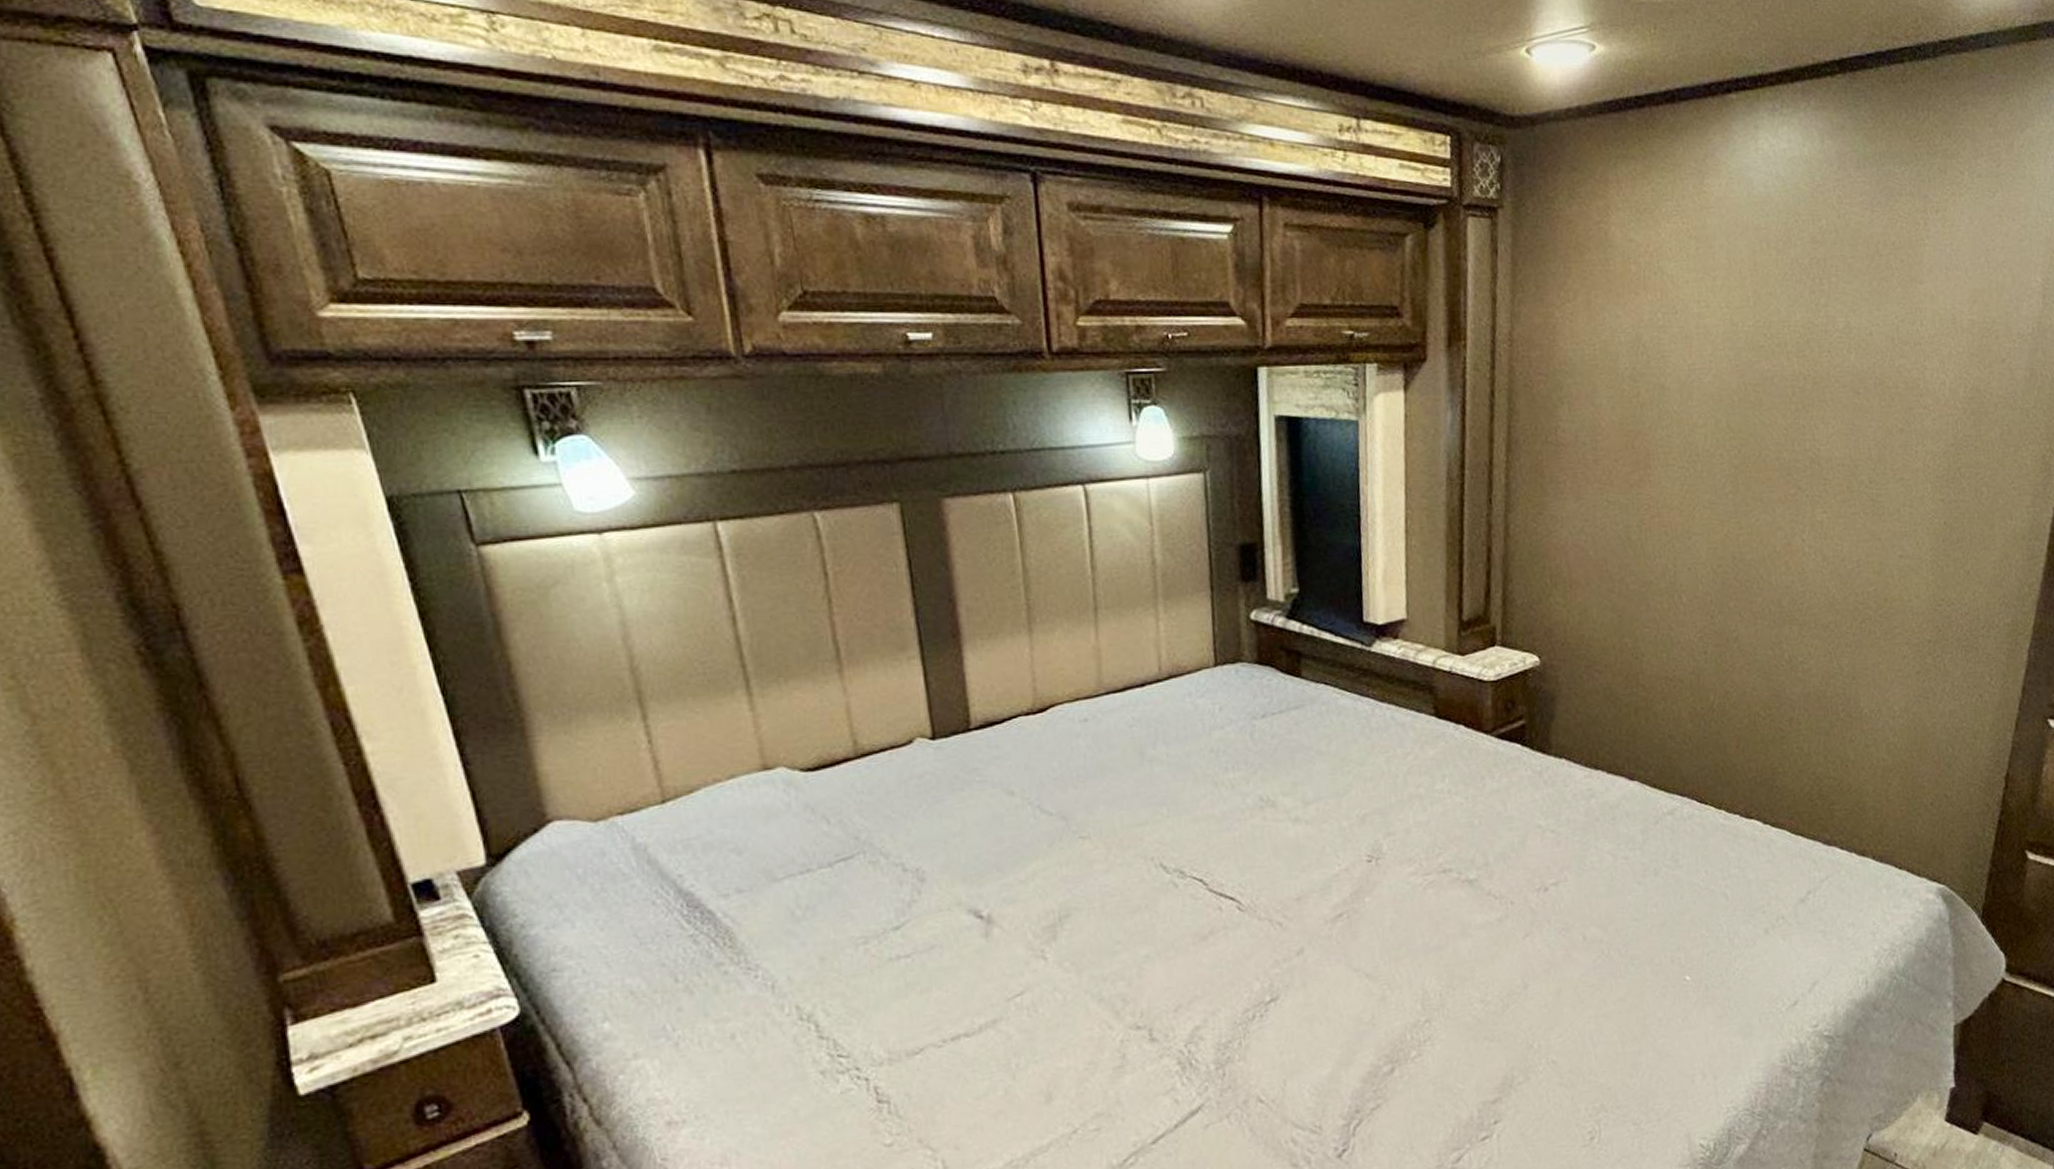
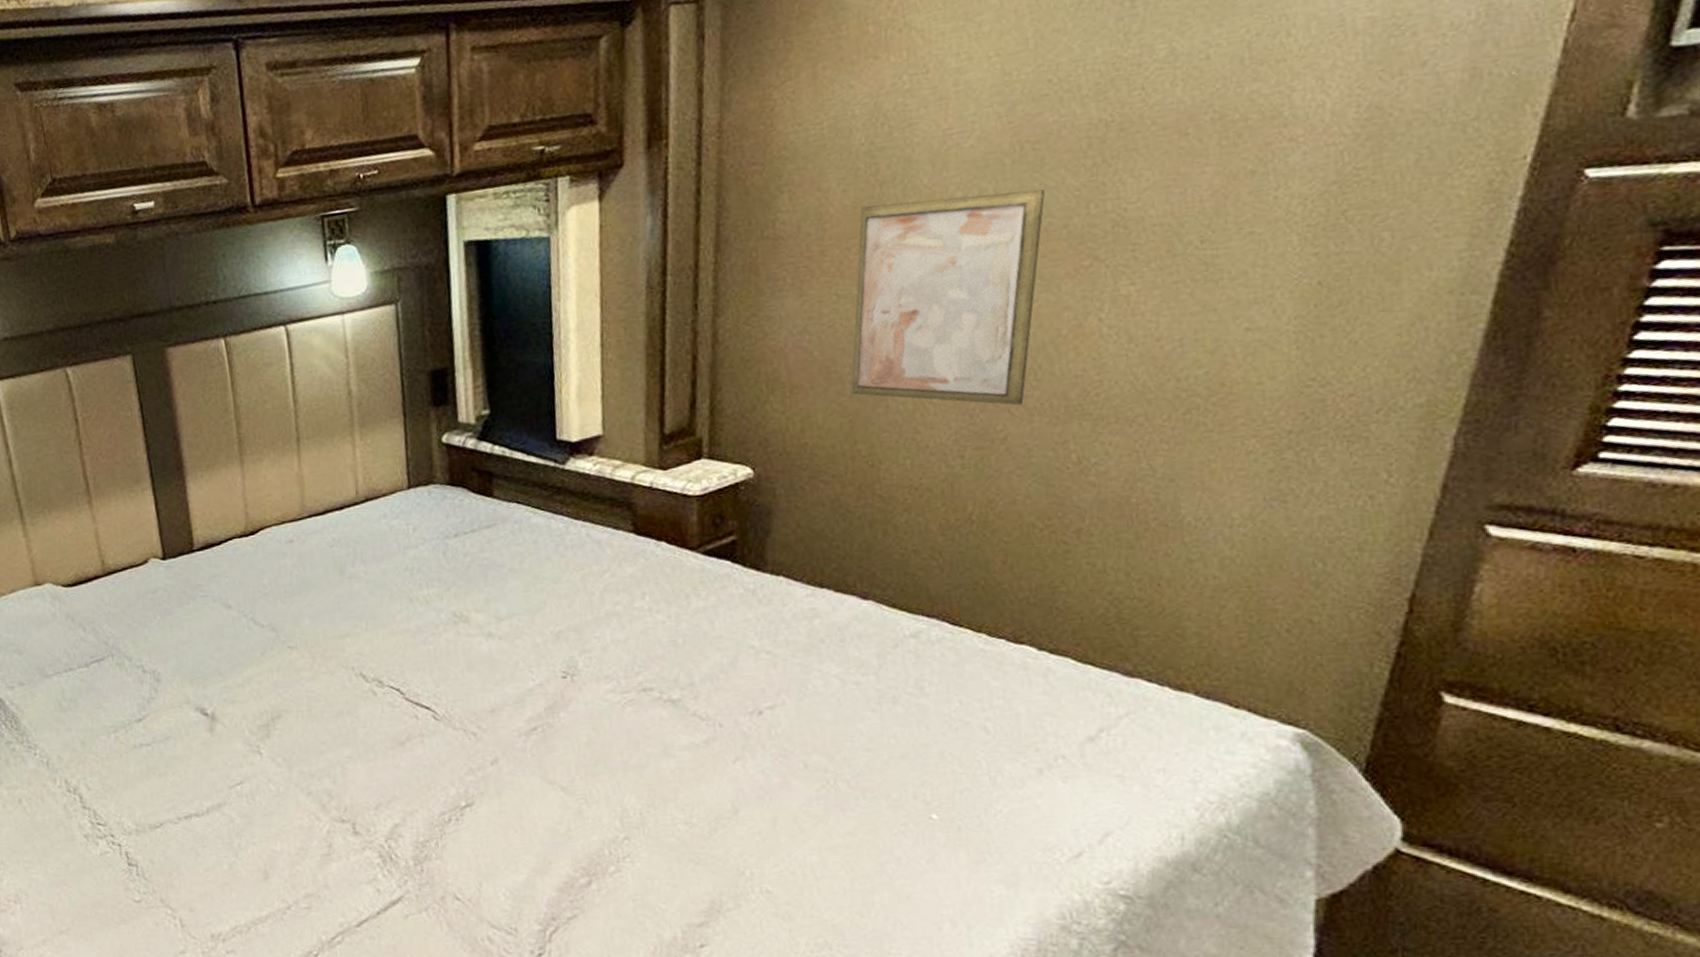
wall art: none [1619,423,1763,610] -> present [851,189,1046,406]

